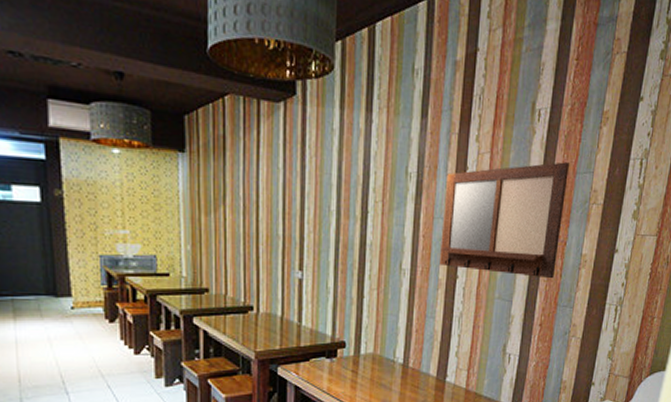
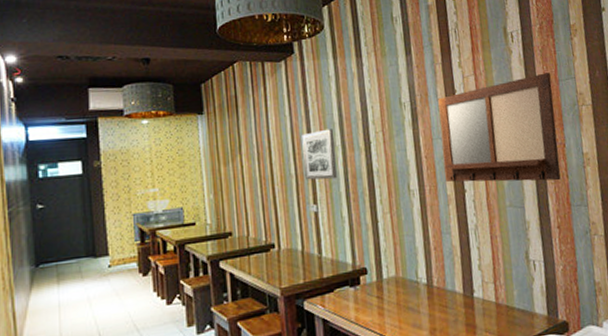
wall art: none [293,190,330,247] -> present [302,128,337,180]

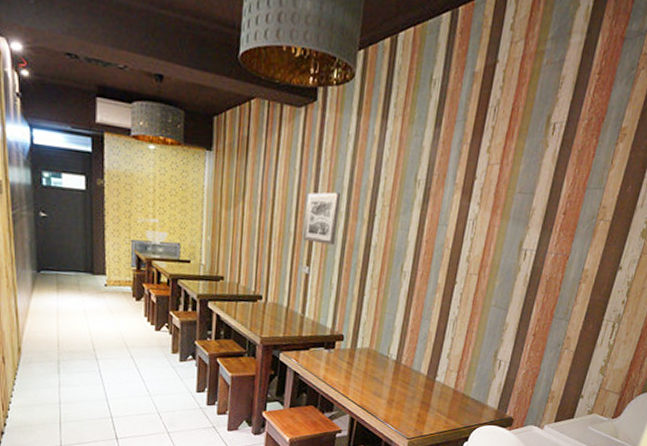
writing board: present [438,72,561,182] -> none [440,176,580,291]

